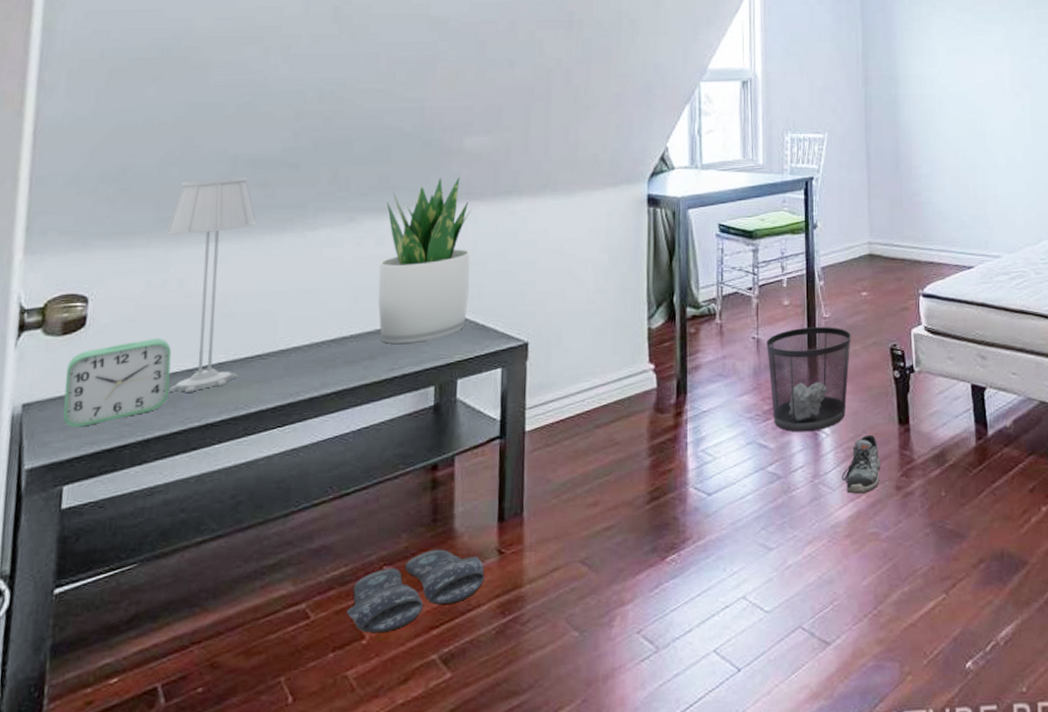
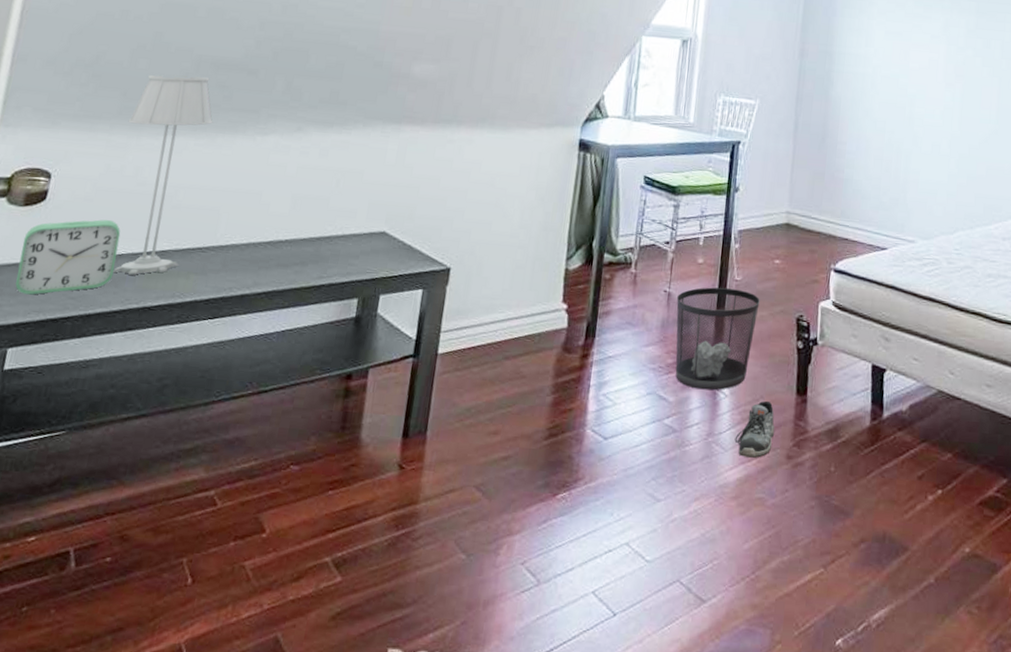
slippers: present [346,549,485,633] -> none [251,455,384,529]
planter: present [377,177,473,345] -> none [313,99,413,255]

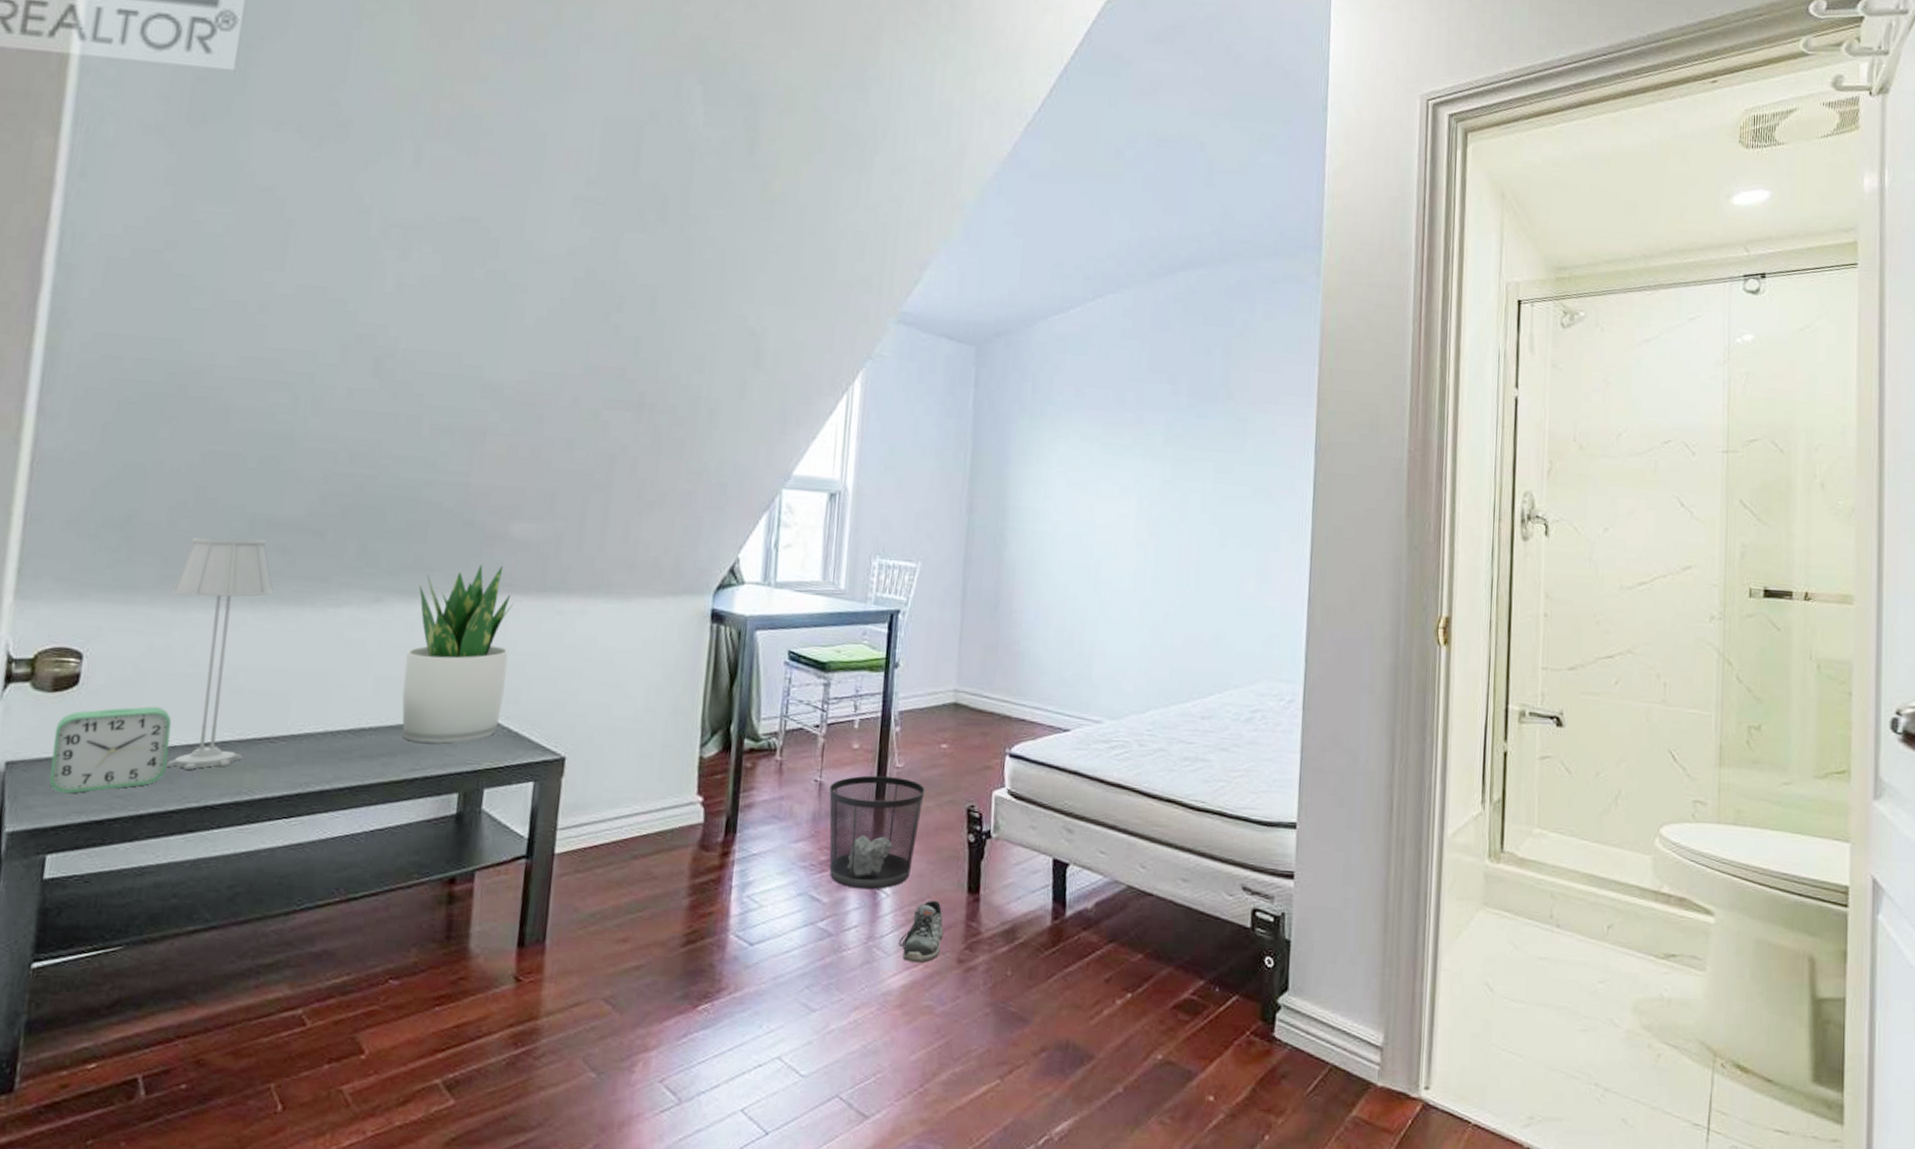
planter: none [313,99,413,255] -> present [402,565,515,744]

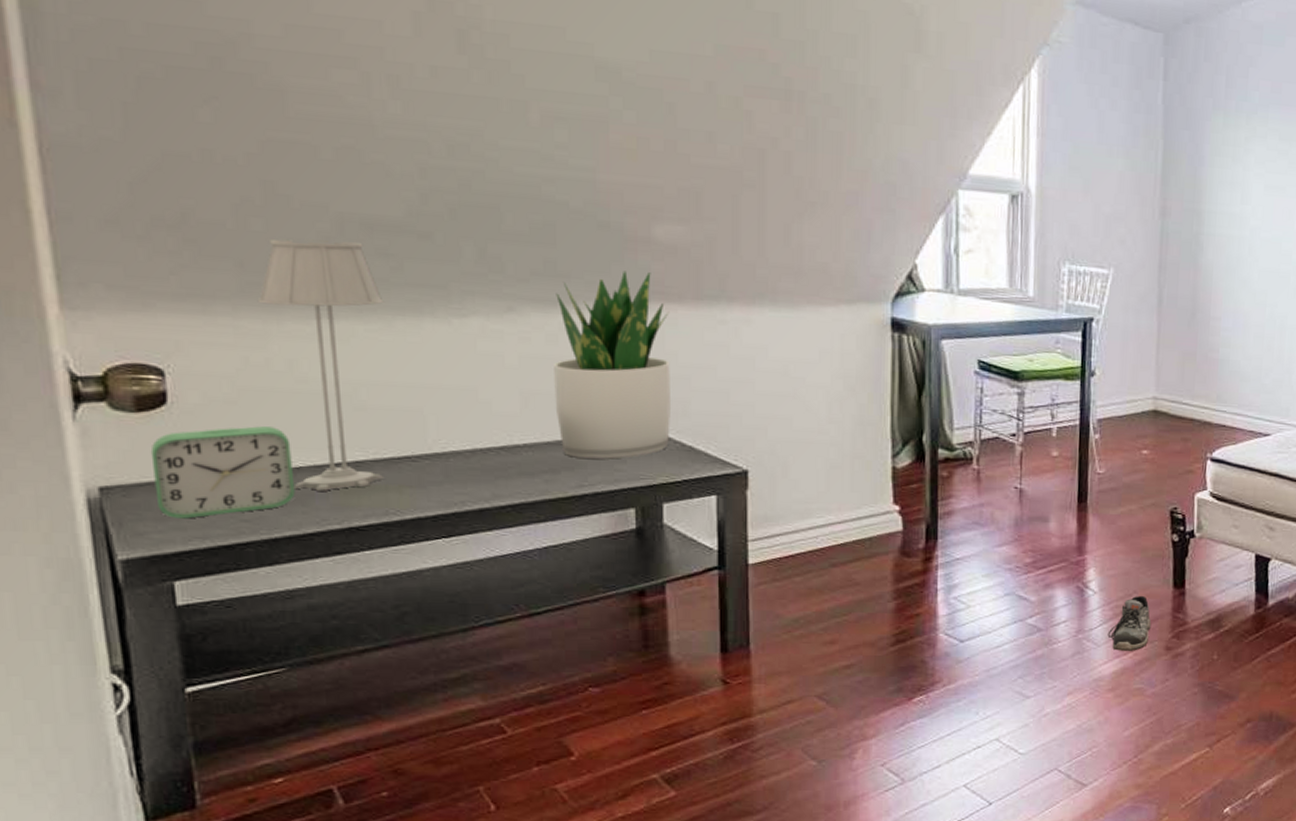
waste bin: present [829,775,925,890] -> none [1029,481,1127,588]

